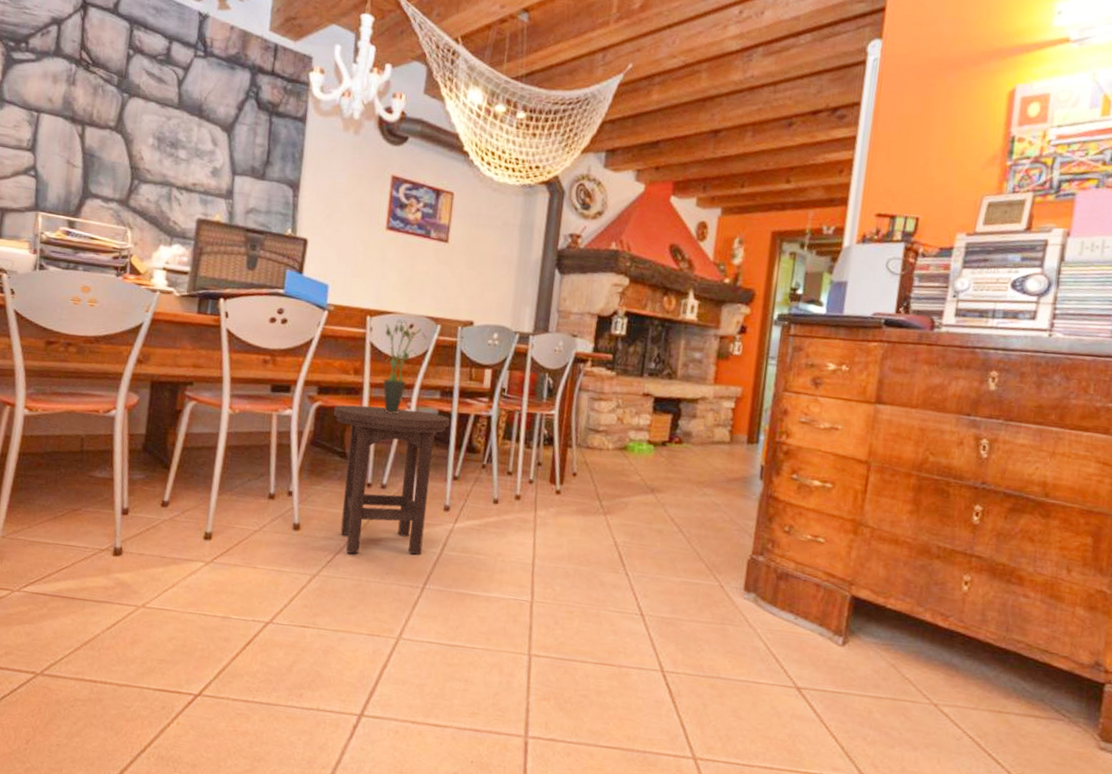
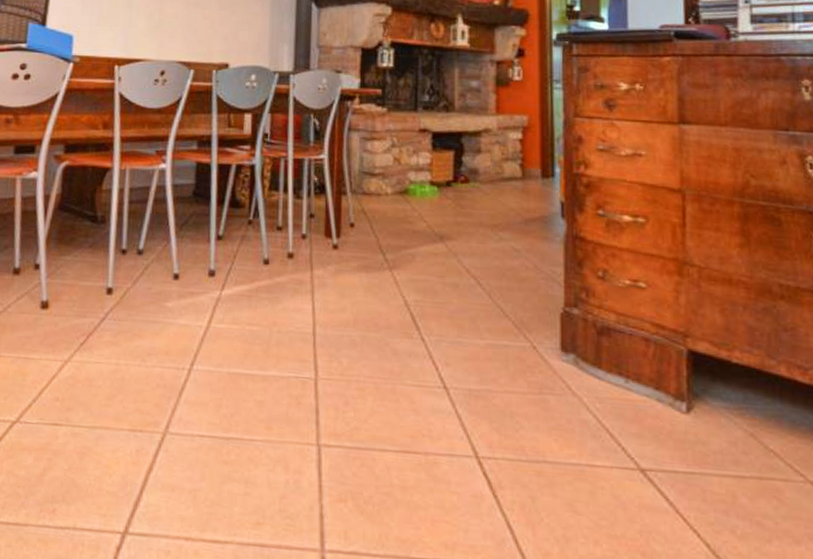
stool: present [334,405,451,555] -> none [82,162,210,333]
potted plant: present [383,319,428,414] -> none [134,67,181,170]

